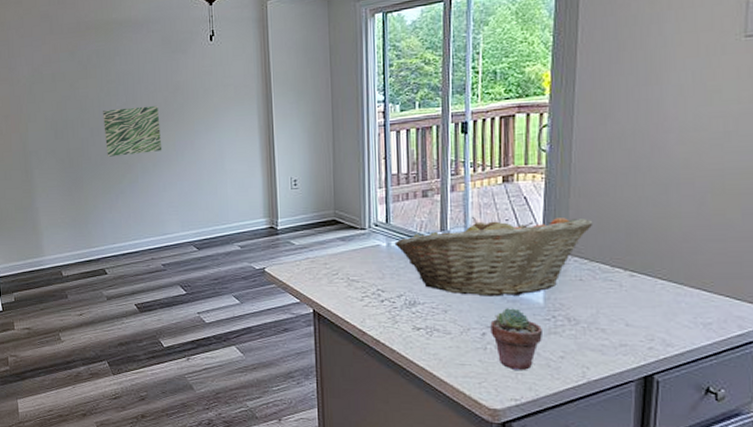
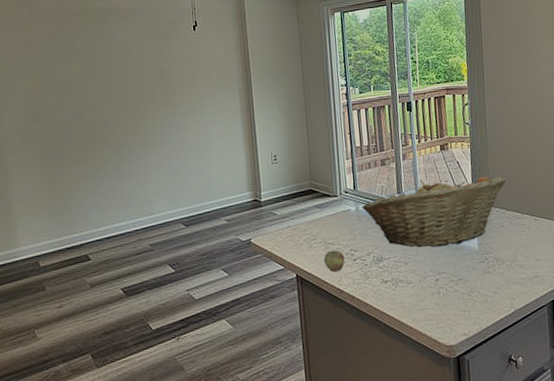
wall art: present [103,105,162,157] -> none [86,89,149,140]
apple: none [345,288,370,311] -> present [323,250,345,272]
potted succulent: present [490,308,542,371] -> none [441,255,480,309]

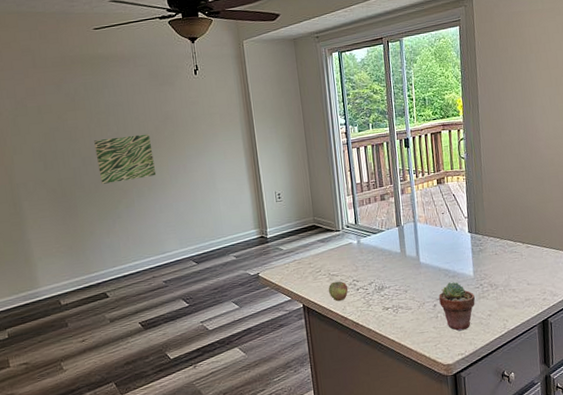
wall art: none [86,89,149,140] -> present [94,133,157,184]
fruit basket: present [362,176,506,248] -> none [363,207,500,276]
potted succulent: none [441,255,480,309] -> present [439,282,475,331]

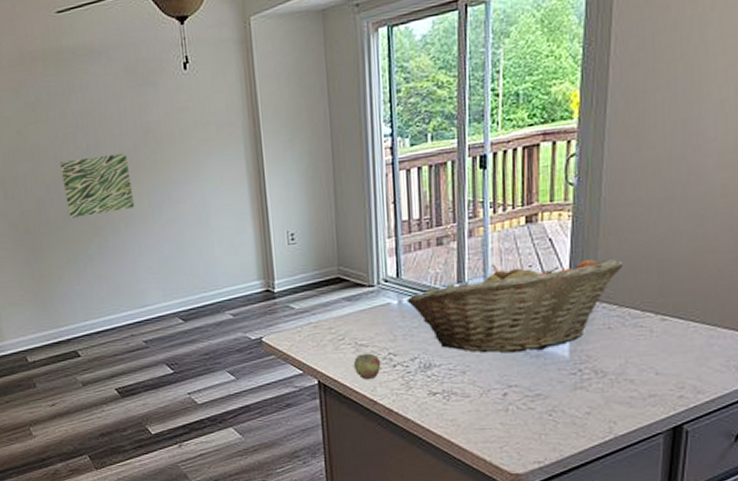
fruit basket: none [363,207,500,276] -> present [406,259,624,353]
potted succulent: present [439,282,475,331] -> none [512,364,568,432]

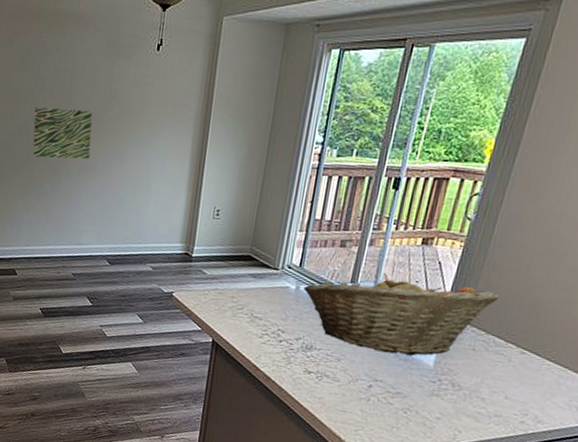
apple: present [353,353,381,379] -> none [245,324,270,348]

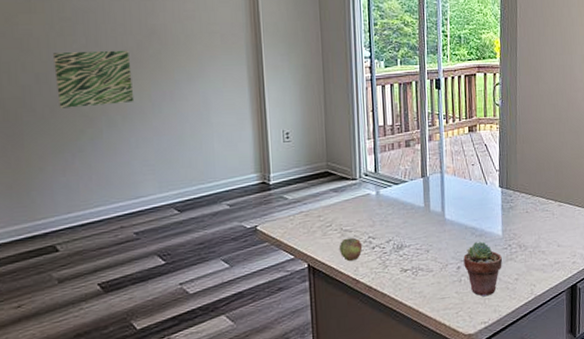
apple: none [245,324,270,348] -> present [339,237,363,261]
fruit basket: present [303,273,499,355] -> none [383,161,534,234]
potted succulent: none [377,365,426,425] -> present [463,241,502,297]

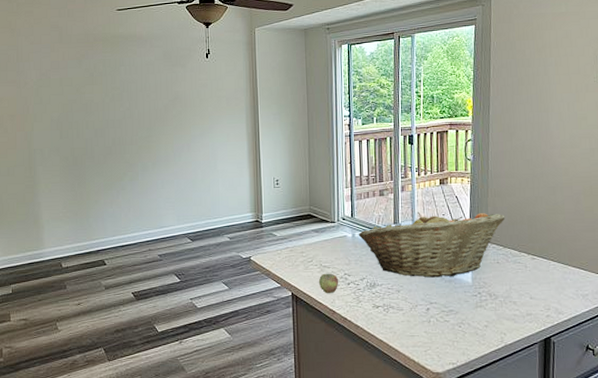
wall art: present [53,50,135,108] -> none [107,111,162,156]
fruit basket: none [383,161,534,234] -> present [358,211,505,278]
potted succulent: present [463,241,502,297] -> none [433,287,472,339]

